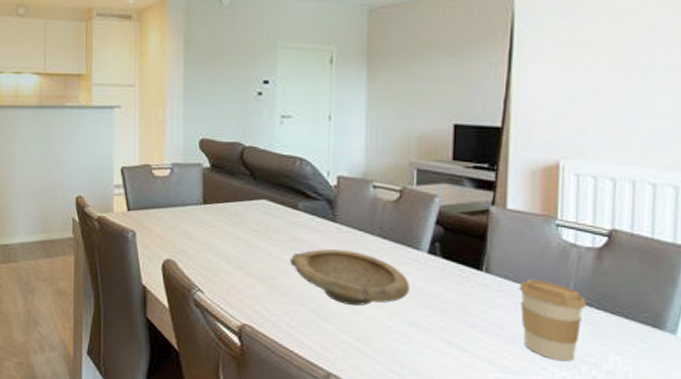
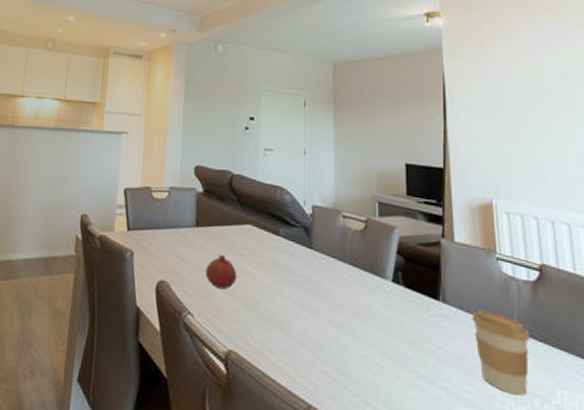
fruit: none [215,231,251,267] -> present [205,254,237,290]
bowl: present [290,249,410,306] -> none [273,275,378,334]

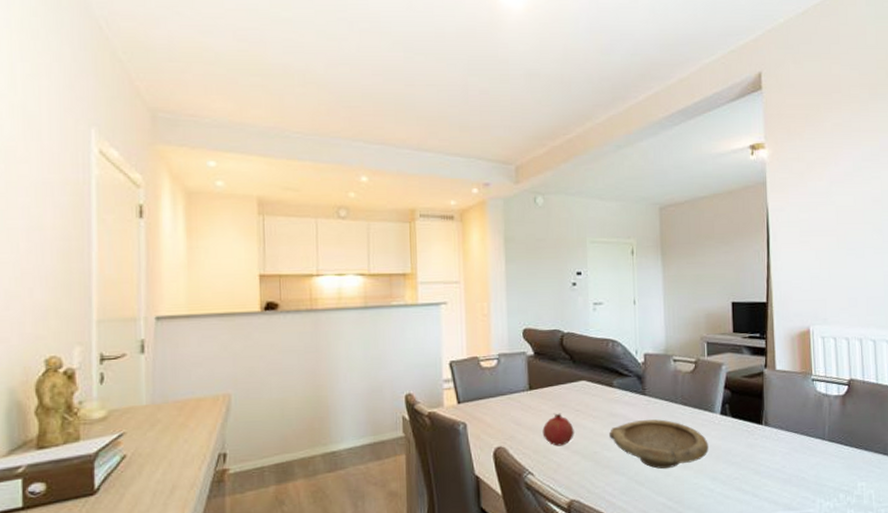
bowl: none [273,275,378,334] -> present [610,419,709,469]
coffee cup: present [472,309,530,396] -> none [790,426,838,493]

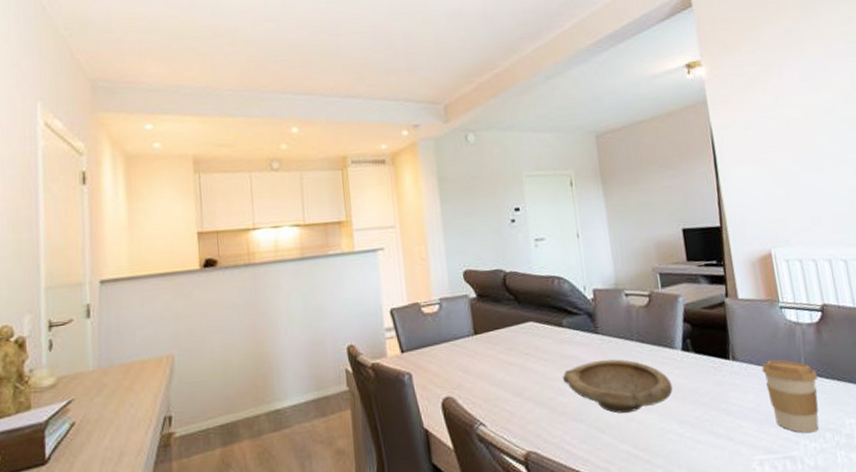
fruit: present [542,413,574,446] -> none [491,357,526,394]
coffee cup: none [790,426,838,493] -> present [762,359,819,434]

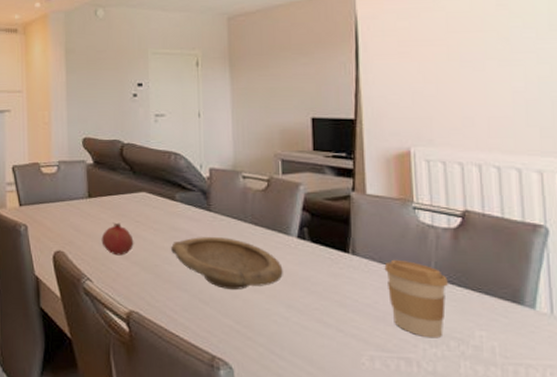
fruit: none [491,357,526,394] -> present [101,222,134,256]

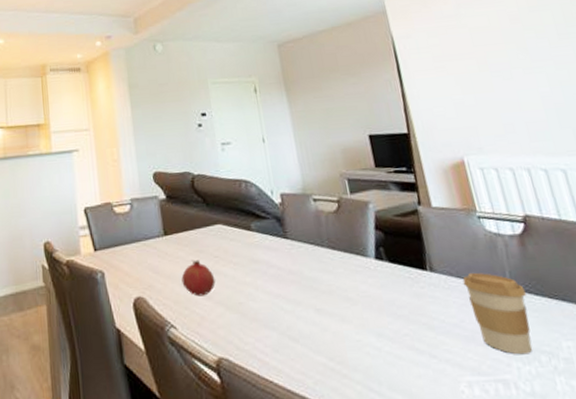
bowl: present [171,237,283,291] -> none [253,265,368,323]

